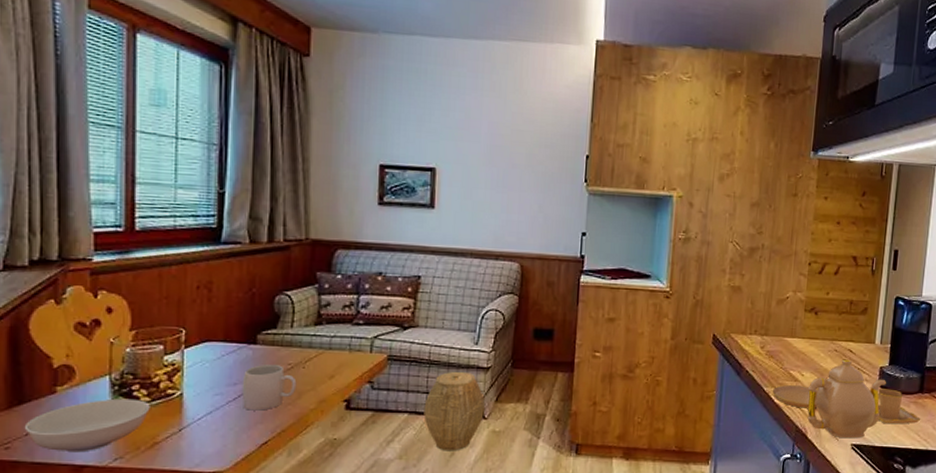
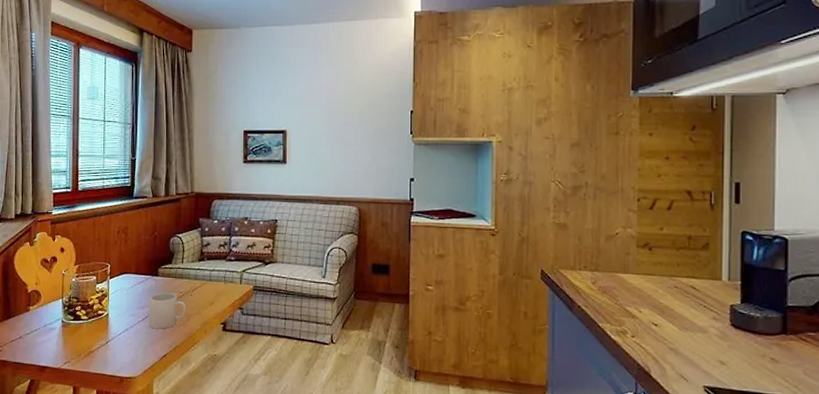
bowl: present [24,398,150,453] -> none [10,316,87,357]
woven basket: present [423,372,485,451] -> none [283,301,333,371]
teapot: present [773,359,920,439] -> none [609,296,786,380]

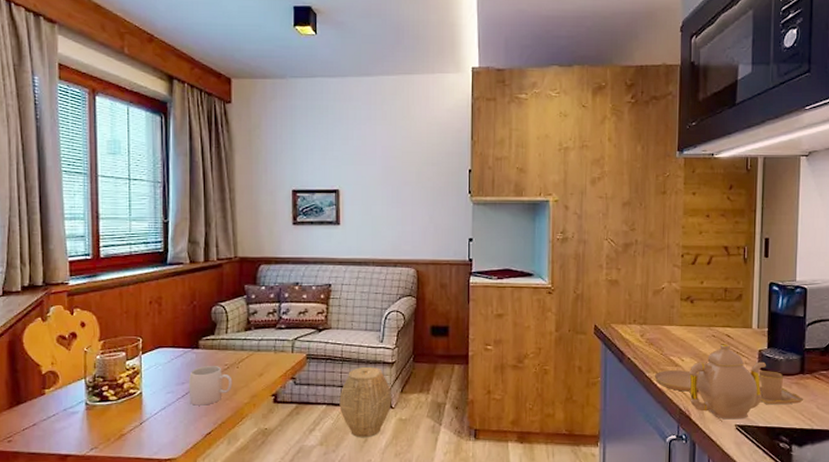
woven basket: none [283,301,333,371] -> present [339,367,391,438]
teapot: none [609,296,786,380] -> present [655,344,803,420]

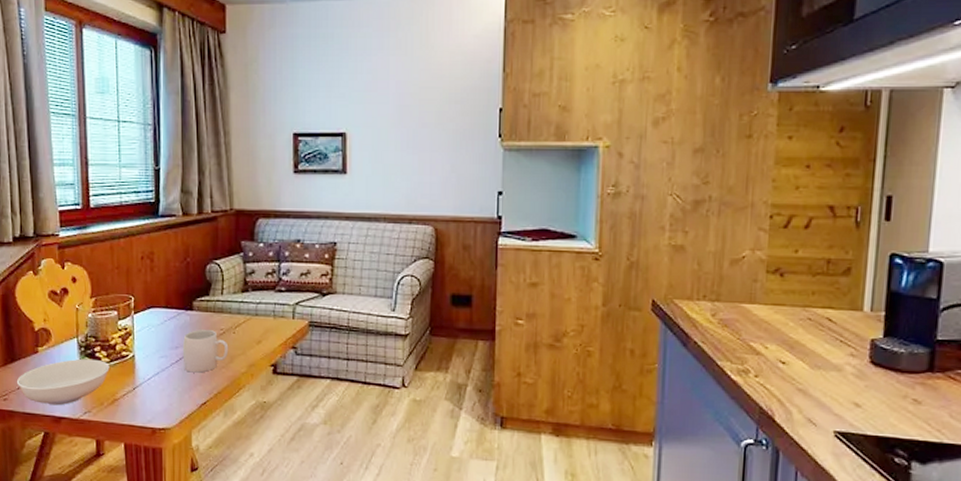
bowl: none [21,398,117,444] -> present [16,358,110,406]
woven basket: present [339,367,391,438] -> none [345,339,404,419]
teapot: present [655,344,803,420] -> none [729,329,931,425]

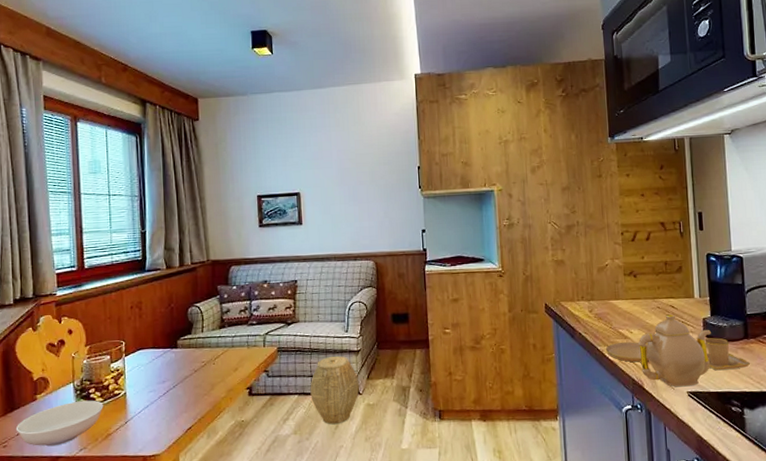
mug: present [182,330,229,373] -> none [169,363,210,403]
woven basket: none [345,339,404,419] -> present [310,356,359,425]
teapot: none [729,329,931,425] -> present [606,314,750,387]

